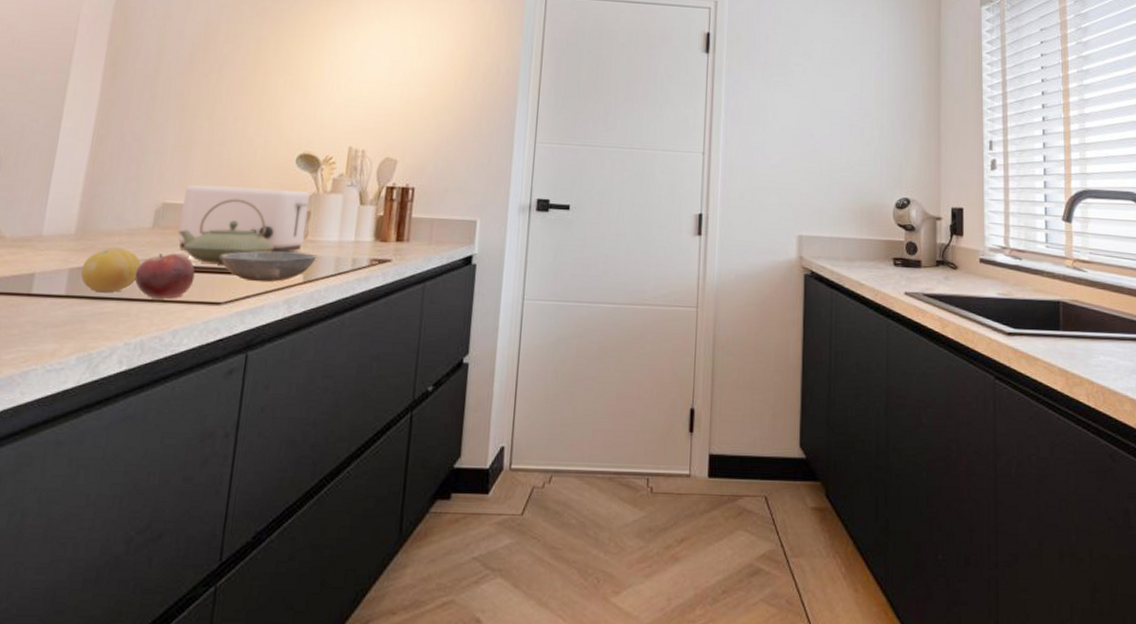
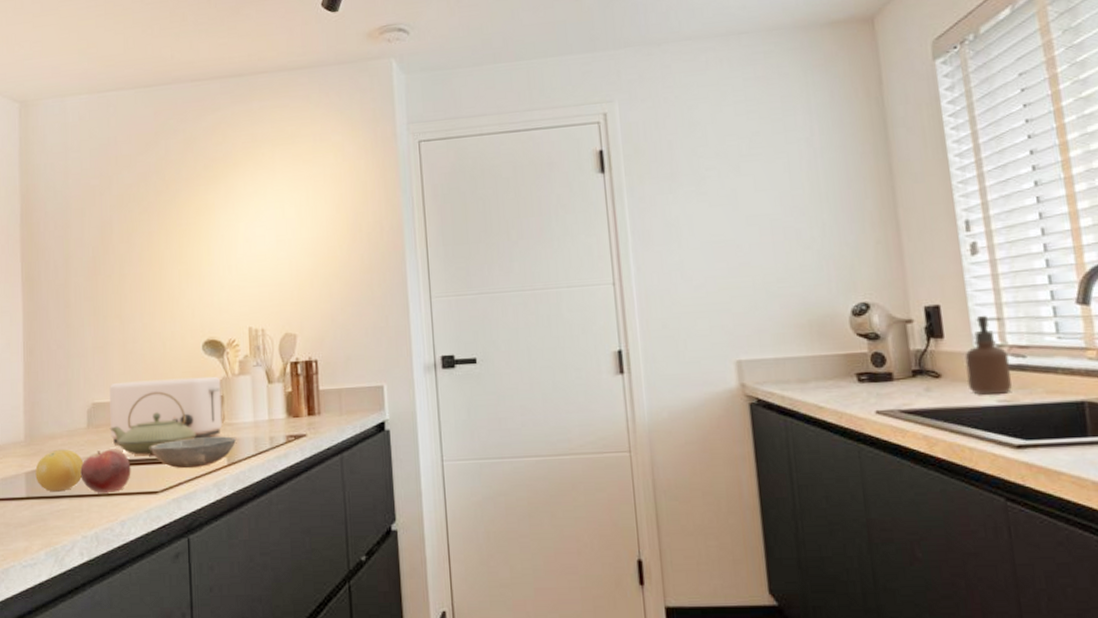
soap dispenser: none [976,220,1010,288] -> present [964,315,1012,395]

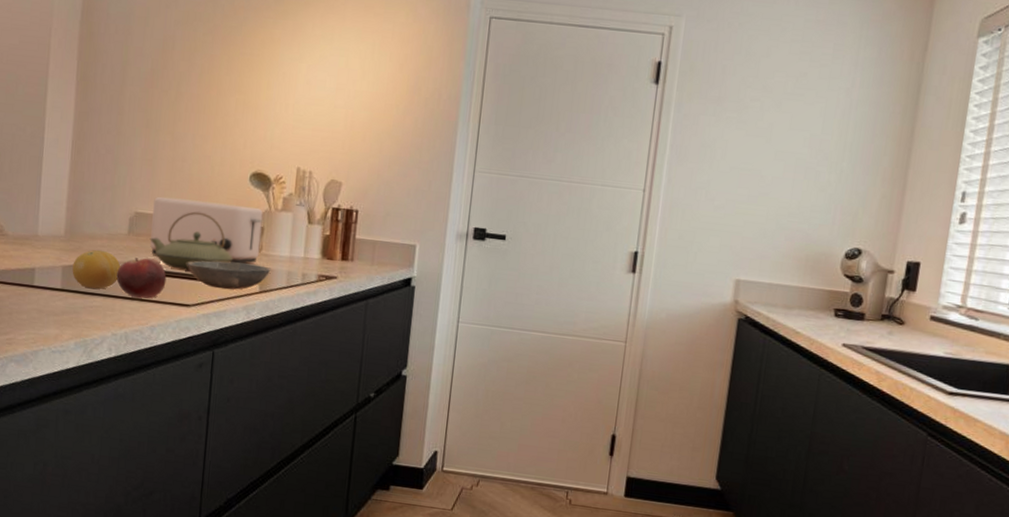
soap dispenser: present [964,315,1012,395] -> none [923,277,969,348]

